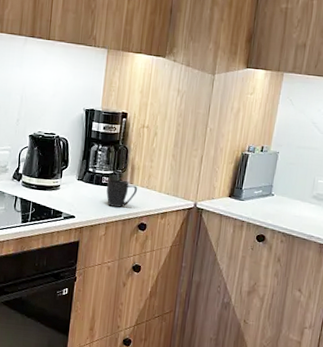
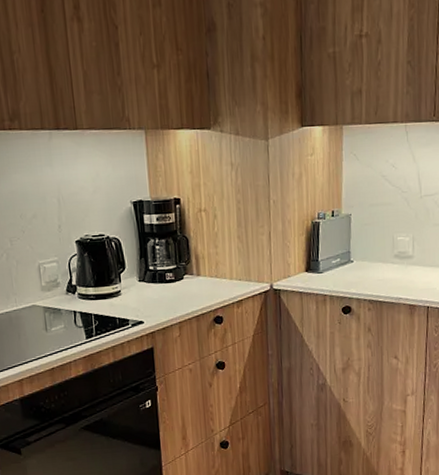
mug: present [106,179,138,207] -> none [171,273,207,304]

